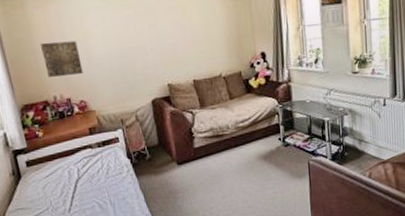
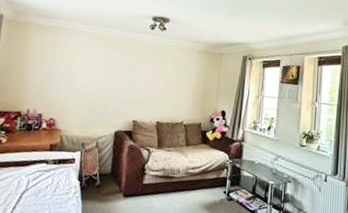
wall art: present [39,40,84,77] -> none [28,62,63,95]

